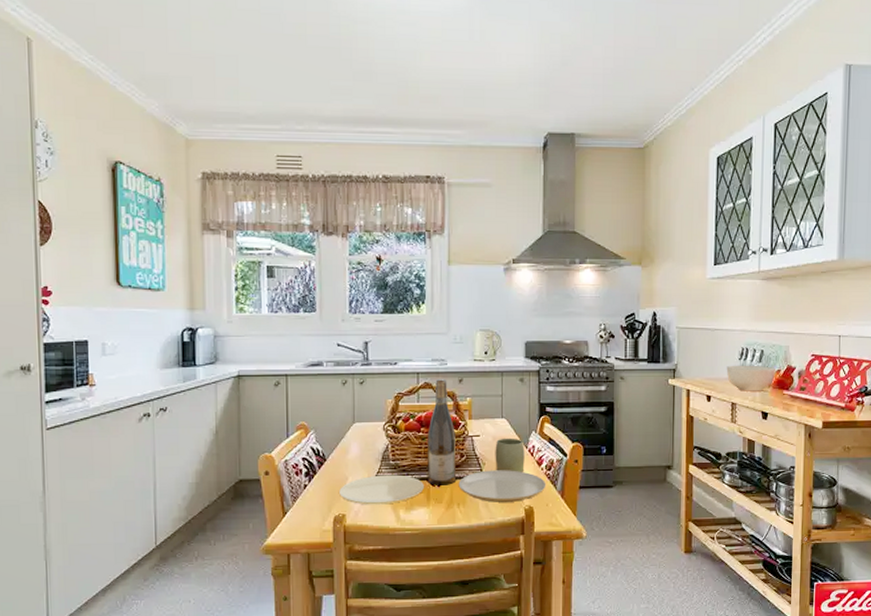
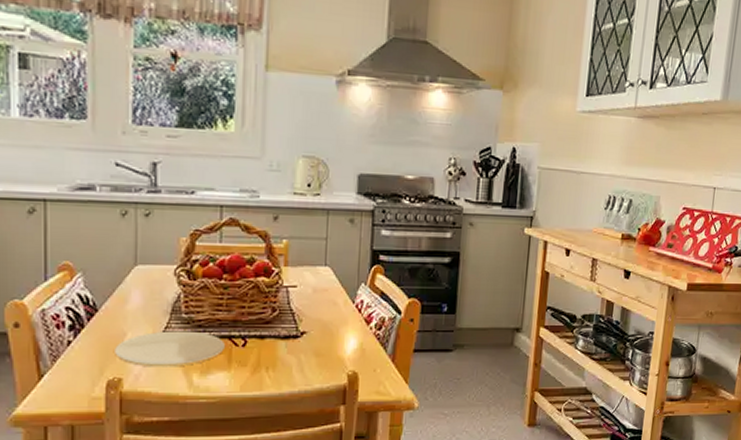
wine bottle: present [428,379,455,486] -> none [230,215,267,345]
plate: present [458,470,546,502] -> none [268,328,375,366]
mug: present [495,438,525,472] -> none [314,290,352,332]
bowl: present [726,365,775,391] -> none [589,215,643,247]

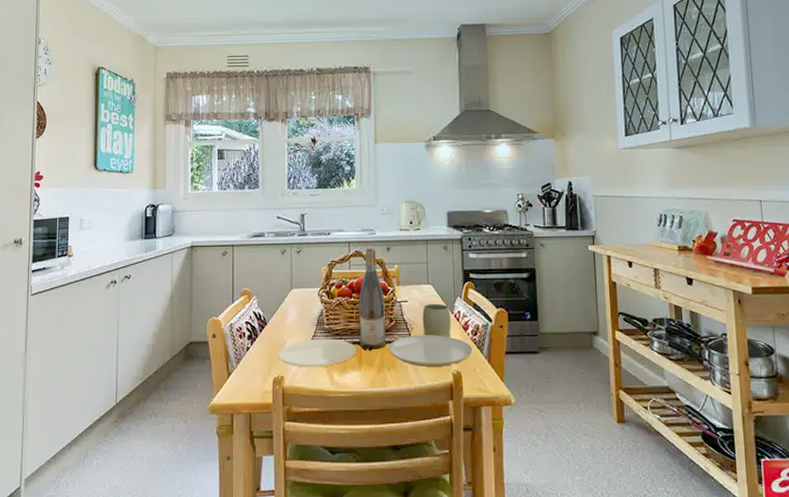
wine bottle: none [230,215,267,345] -> present [359,248,386,349]
plate: none [268,328,375,366] -> present [388,335,473,367]
mug: none [314,290,352,332] -> present [422,303,451,337]

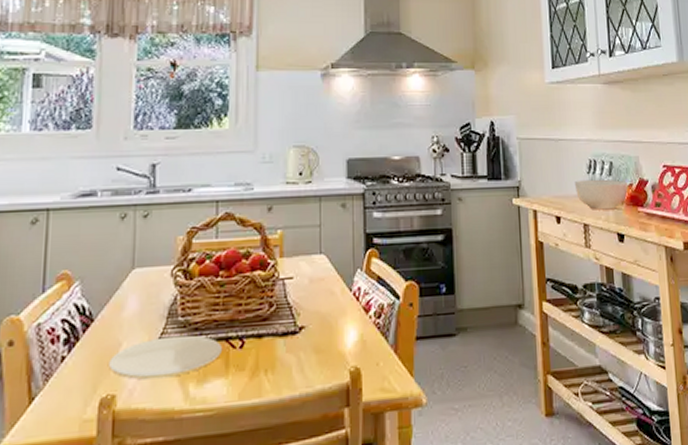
wine bottle: present [359,248,386,349] -> none [227,208,263,347]
plate: present [388,335,473,367] -> none [266,320,376,365]
mug: present [422,303,451,337] -> none [312,278,349,323]
bowl: none [645,231,697,257] -> present [574,179,628,210]

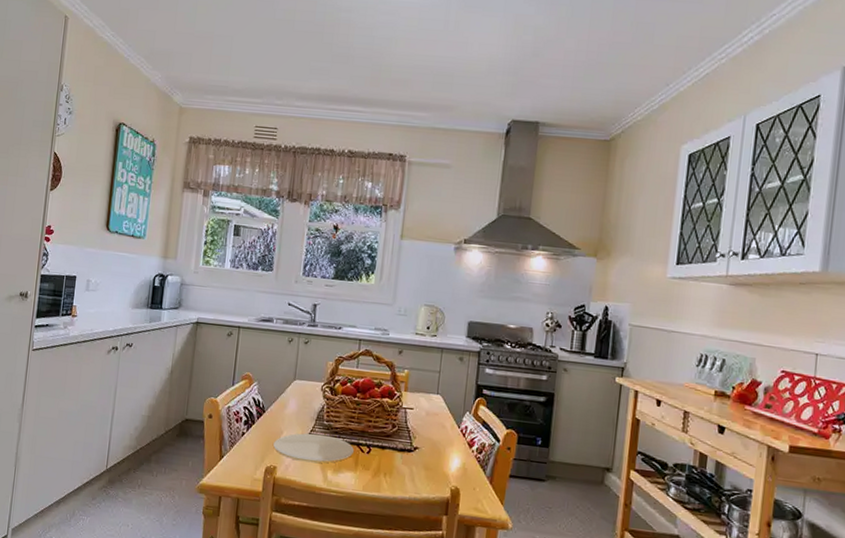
bowl: present [574,179,628,210] -> none [681,370,738,403]

